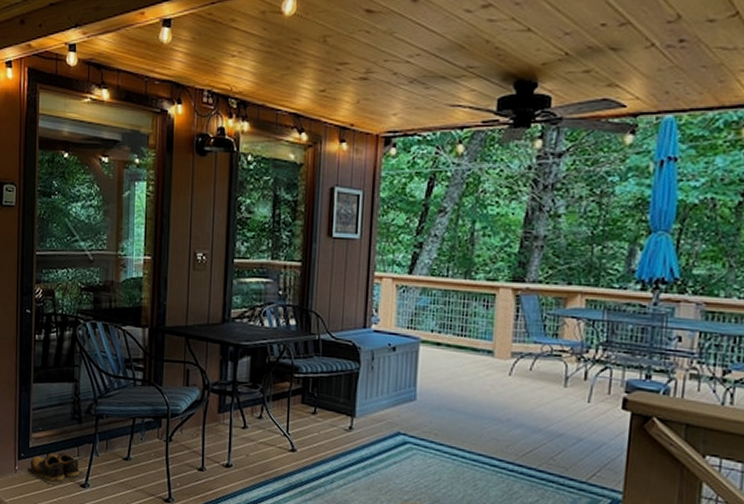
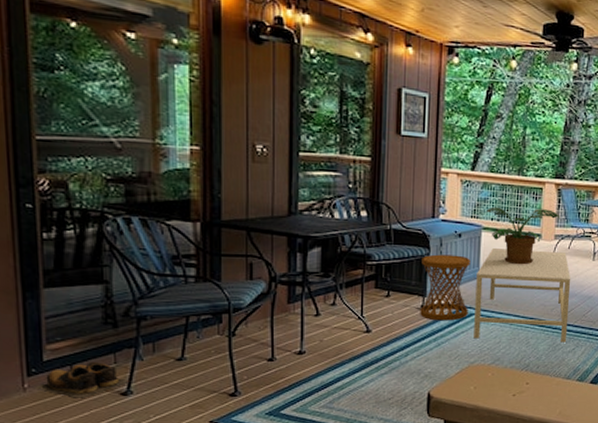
side table: none [348,369,406,448] -> present [420,254,471,321]
coffee table: none [408,366,534,491] -> present [473,248,571,343]
potted plant: none [425,317,519,388] -> present [486,207,560,265]

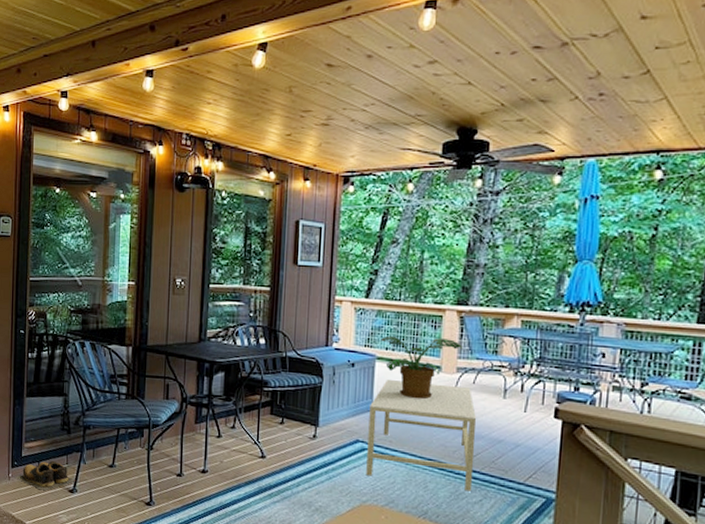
side table: present [420,254,471,321] -> none [312,383,364,454]

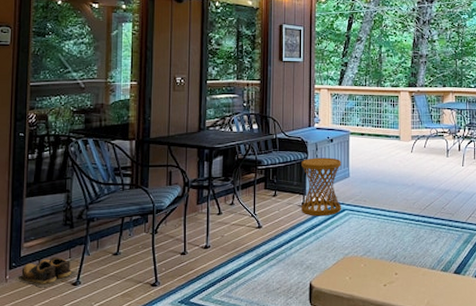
side table: none [312,383,364,454] -> present [301,158,341,216]
coffee table: present [366,380,477,492] -> none [347,150,429,234]
potted plant: present [381,336,463,400] -> none [353,114,415,164]

